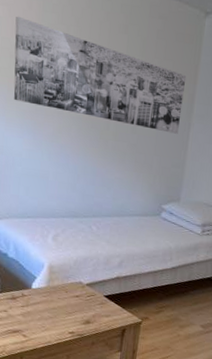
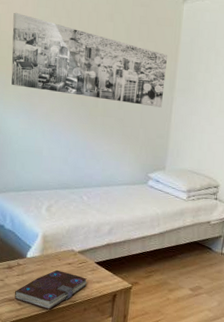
book: none [19,302,96,343] -> present [15,269,88,310]

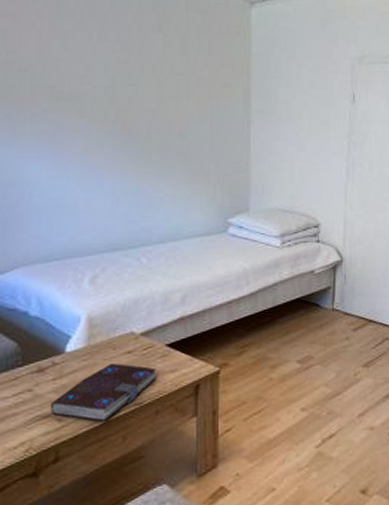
wall art: present [11,12,168,108] -> none [23,26,238,134]

